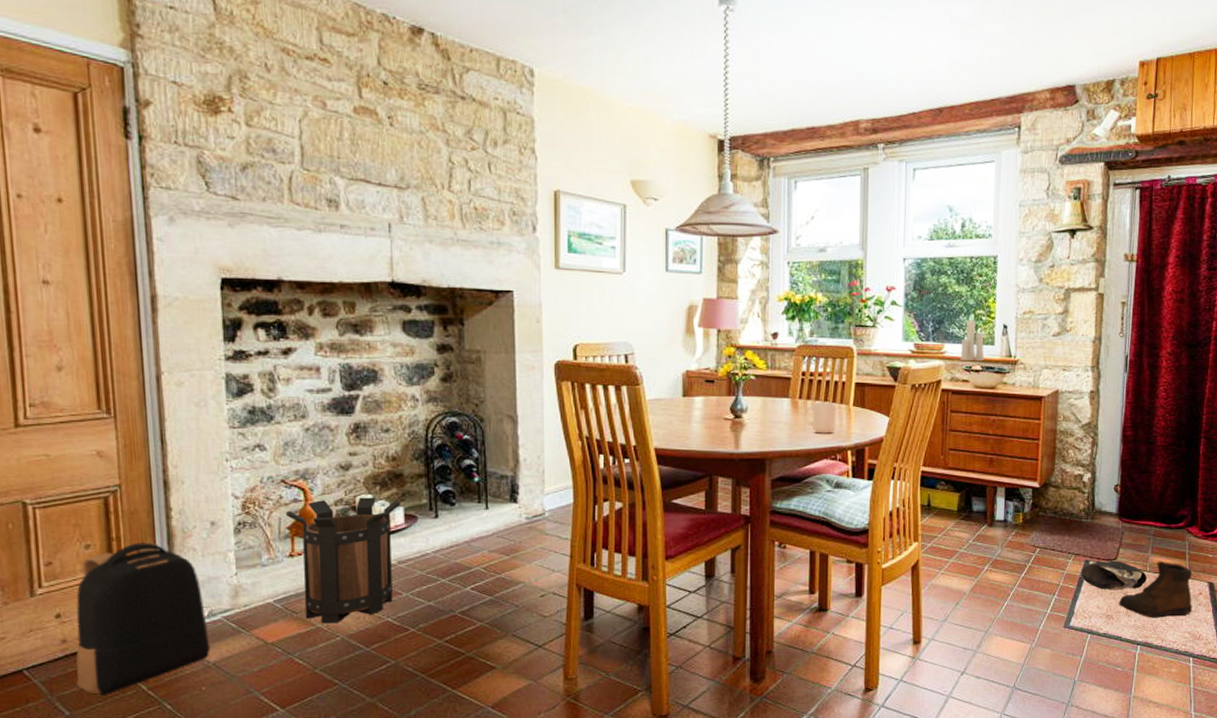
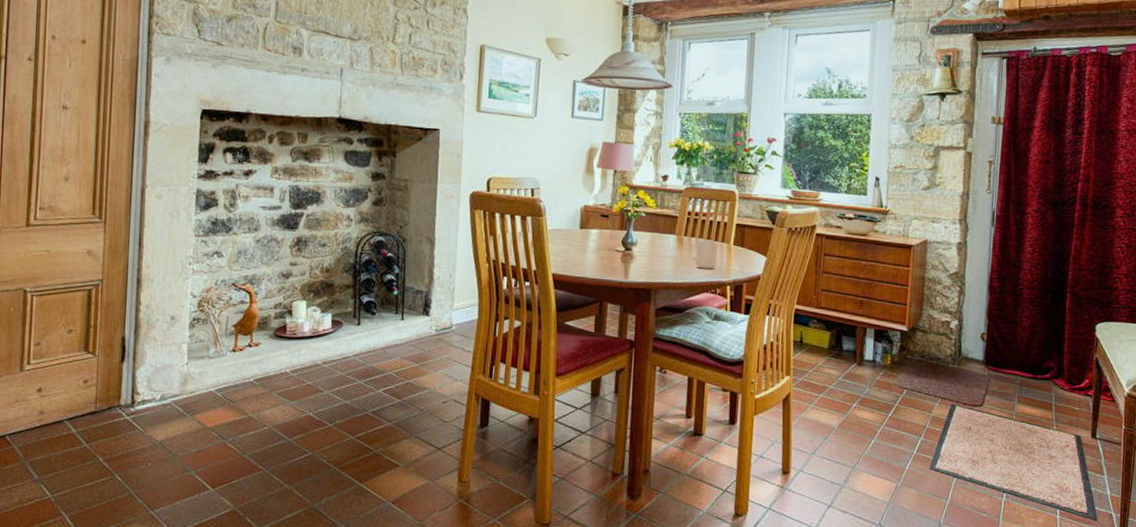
backpack: present [76,542,211,696] -> none [47,330,159,464]
decorative basket: present [285,497,401,624] -> none [233,303,330,414]
candle: present [960,315,985,362] -> none [834,167,857,210]
shoe: present [1081,560,1147,590] -> none [948,406,1013,436]
boot: present [1118,561,1193,618] -> none [984,410,1060,467]

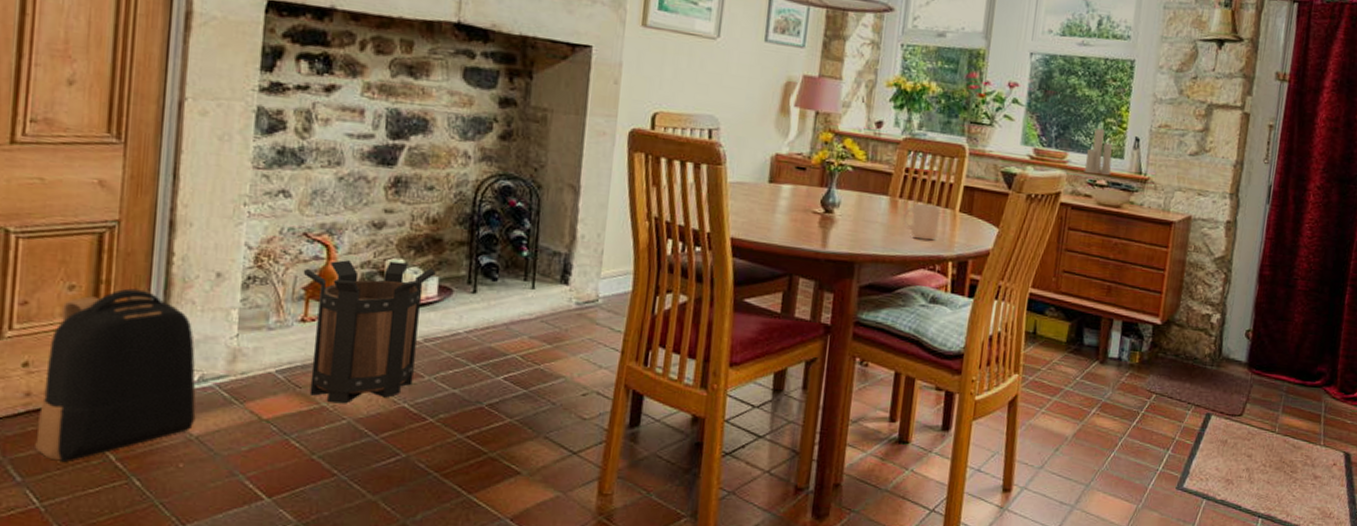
backpack: none [47,330,159,464] -> present [35,288,196,463]
decorative basket: none [233,303,330,414] -> present [303,260,436,404]
candle: none [834,167,857,210] -> present [1083,123,1113,176]

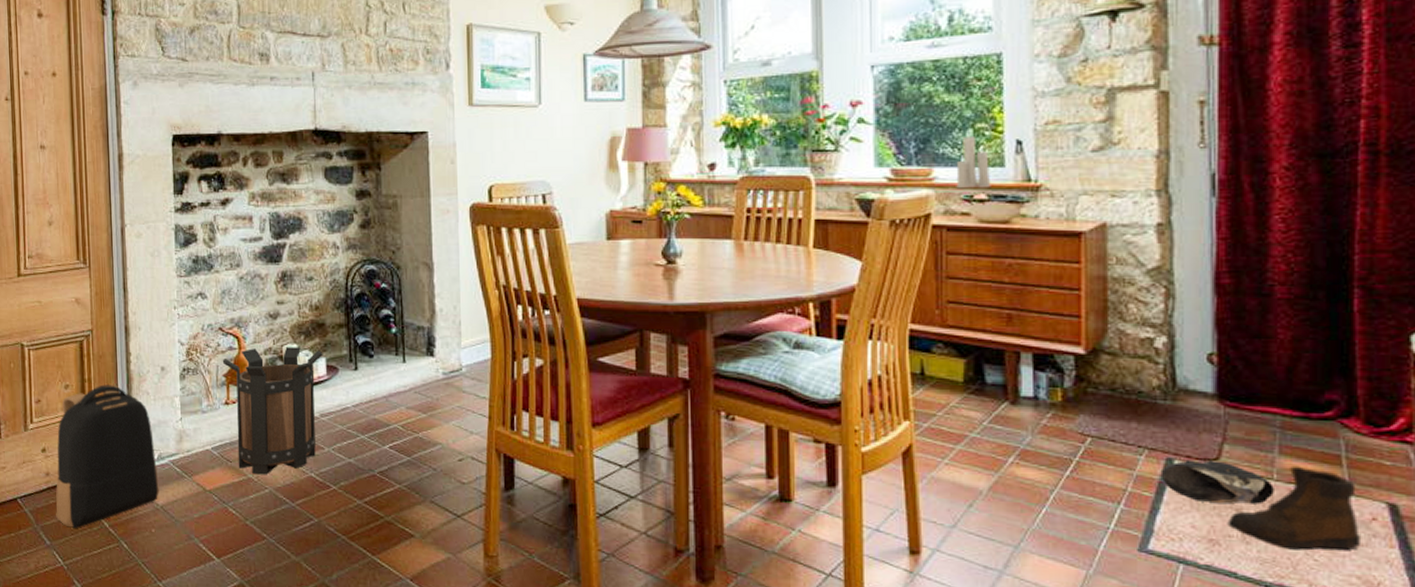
cup: present [902,203,941,241] -> none [751,243,792,282]
shoe: none [1201,415,1275,452] -> present [1162,459,1274,504]
boot: none [1240,422,1327,488] -> present [1227,465,1362,550]

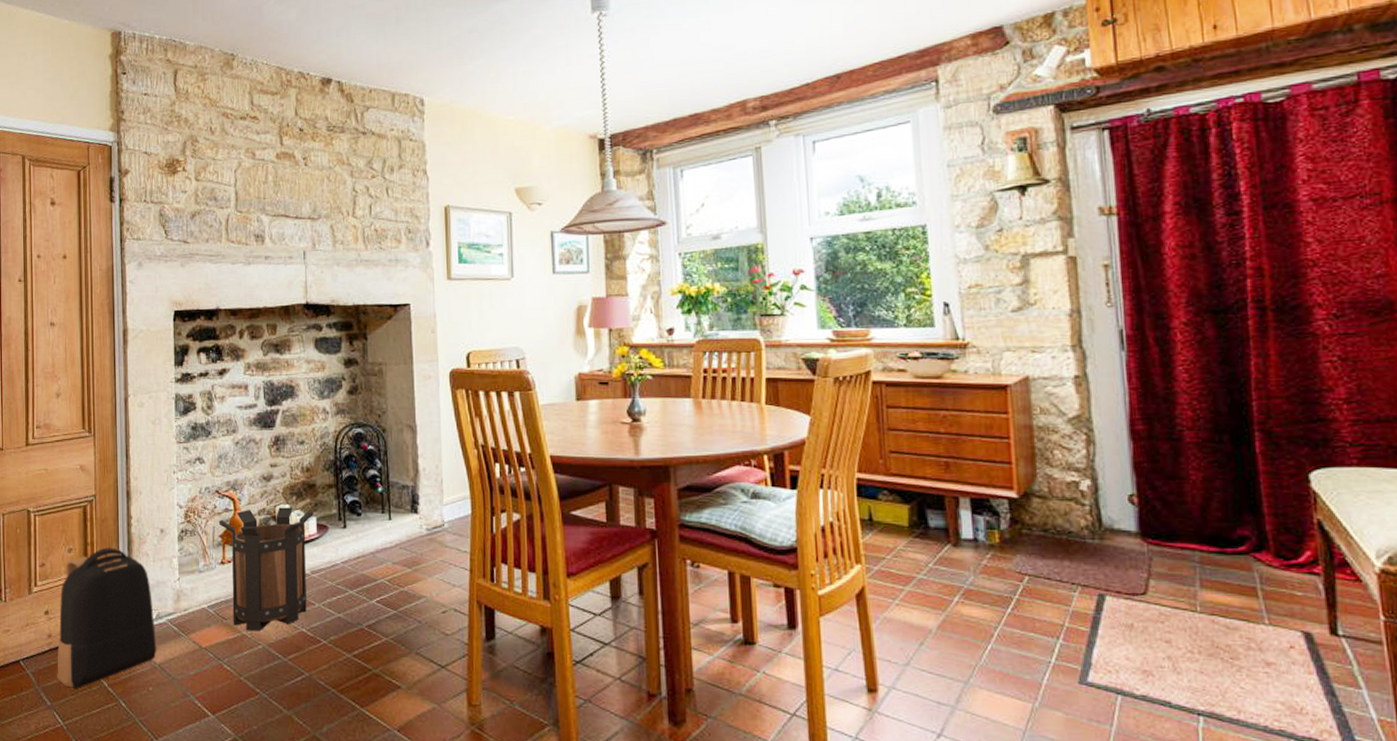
candle: present [956,130,991,189] -> none [891,294,924,348]
shoe: present [1162,459,1274,504] -> none [1095,595,1199,636]
boot: present [1227,465,1362,550] -> none [1158,598,1283,679]

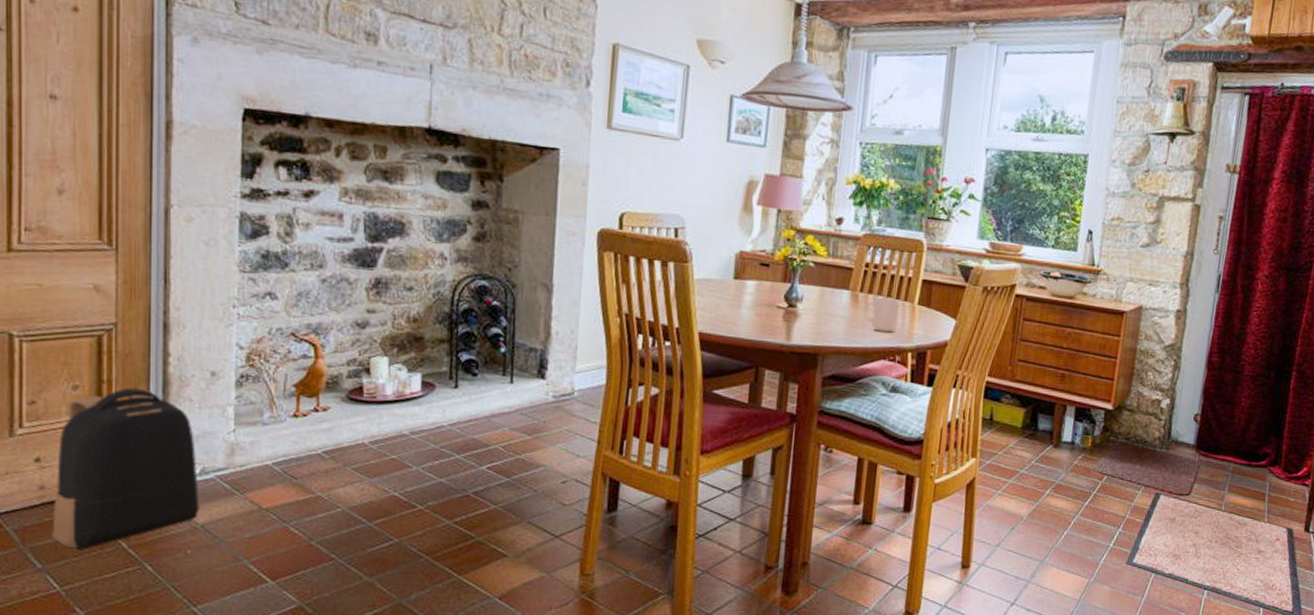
decorative basket: present [218,507,314,632] -> none [292,358,419,493]
cup: none [709,400,747,436] -> present [863,296,900,333]

